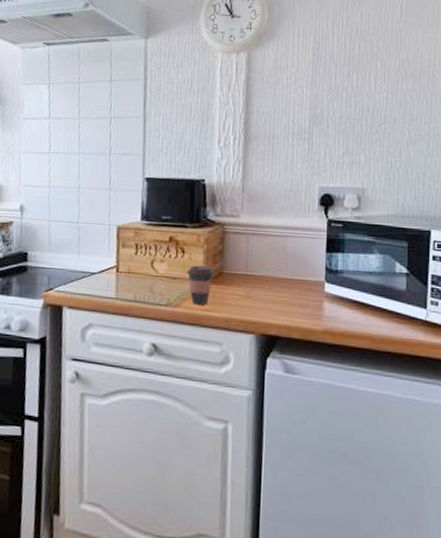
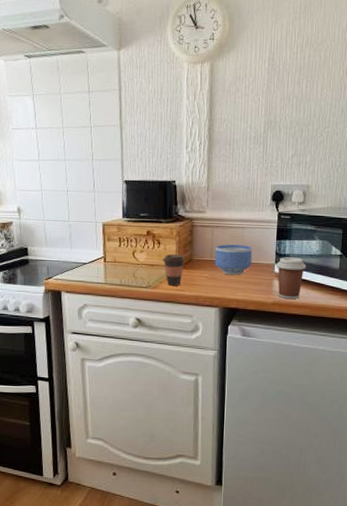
bowl: none [250,255,297,294] -> present [214,244,253,276]
coffee cup: none [326,273,364,327] -> present [276,257,306,299]

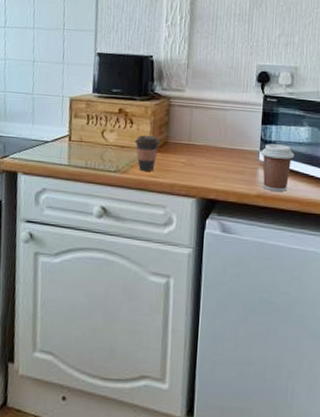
bowl: present [214,244,253,276] -> none [192,127,235,162]

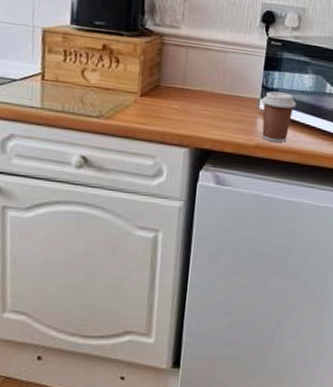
coffee cup: present [135,135,161,171] -> none [121,76,151,118]

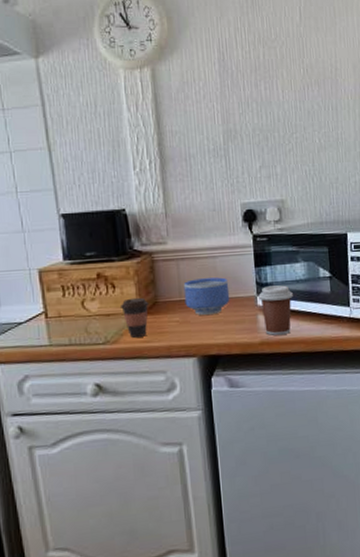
coffee cup: none [121,76,151,118] -> present [121,297,150,338]
bowl: none [187,70,235,109] -> present [183,277,230,316]

